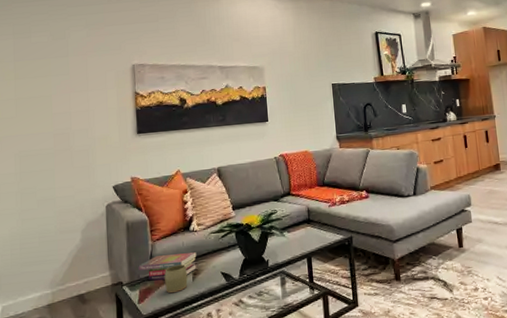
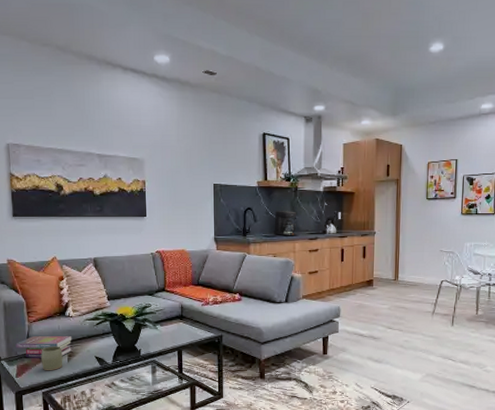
coffee maker: none [394,102,418,128] -> present [274,211,297,236]

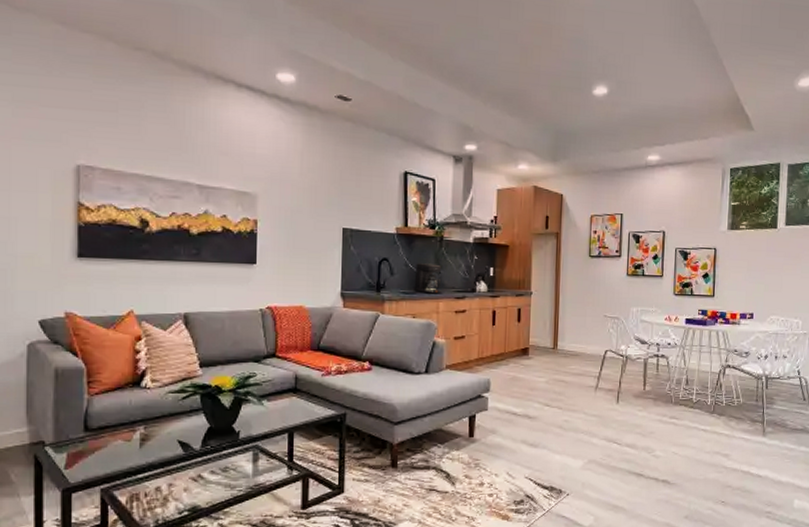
books: present [15,336,72,358] -> none [67,414,148,443]
mug: present [40,346,63,371] -> none [101,427,133,460]

